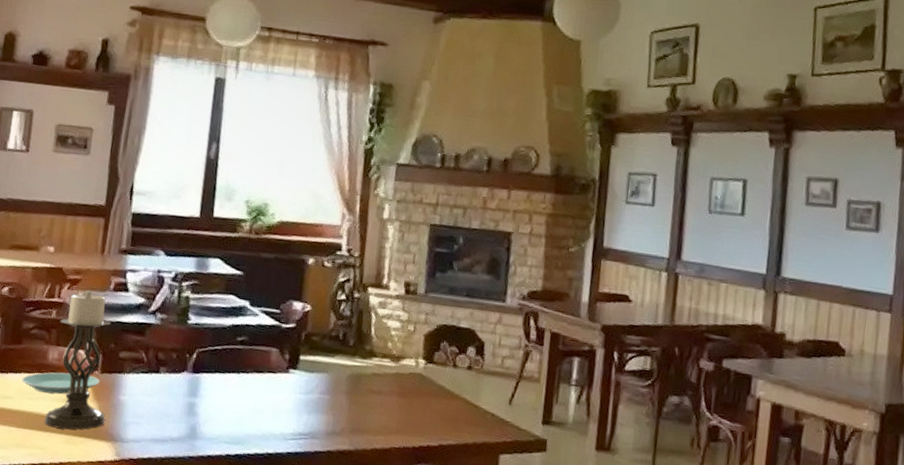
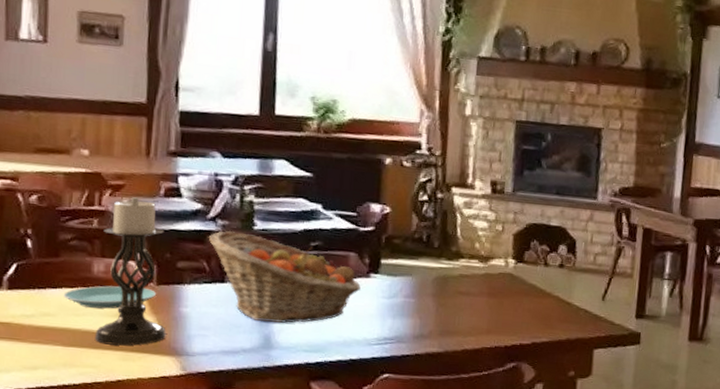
fruit basket: none [148,323,280,415] -> present [208,230,361,323]

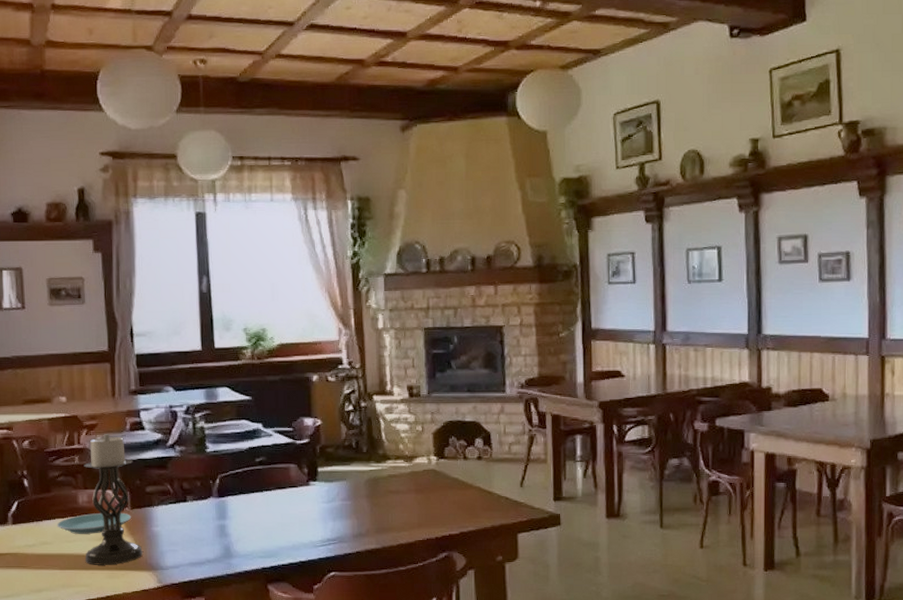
fruit basket: present [208,230,361,323] -> none [169,455,302,534]

